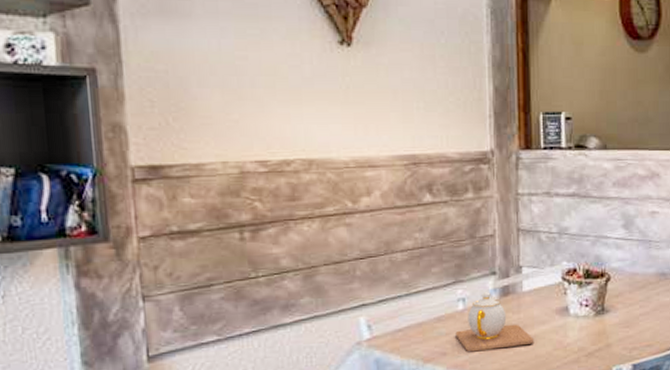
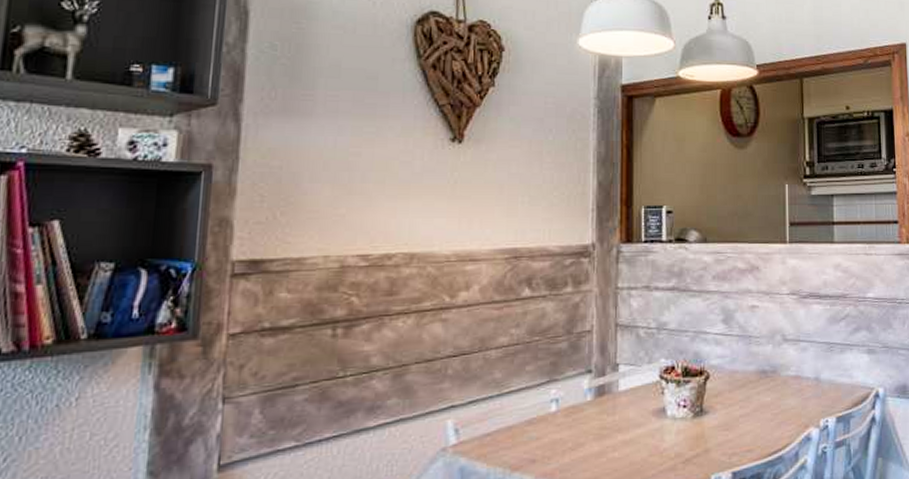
teapot: present [455,292,535,352] -> none [546,392,629,459]

